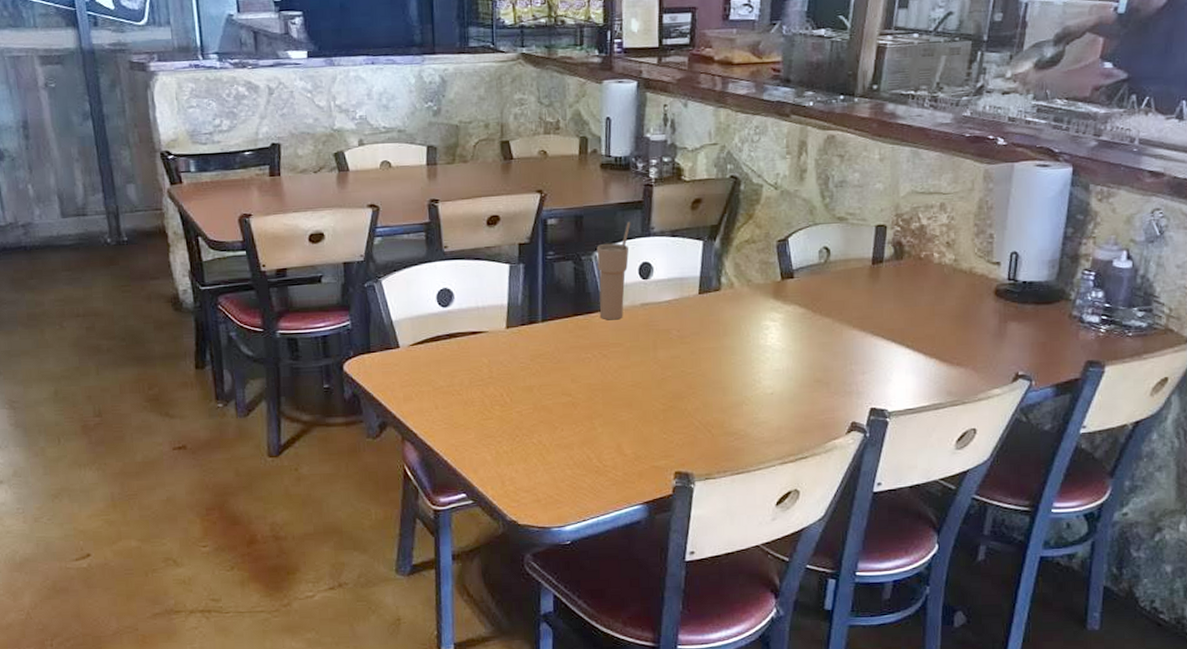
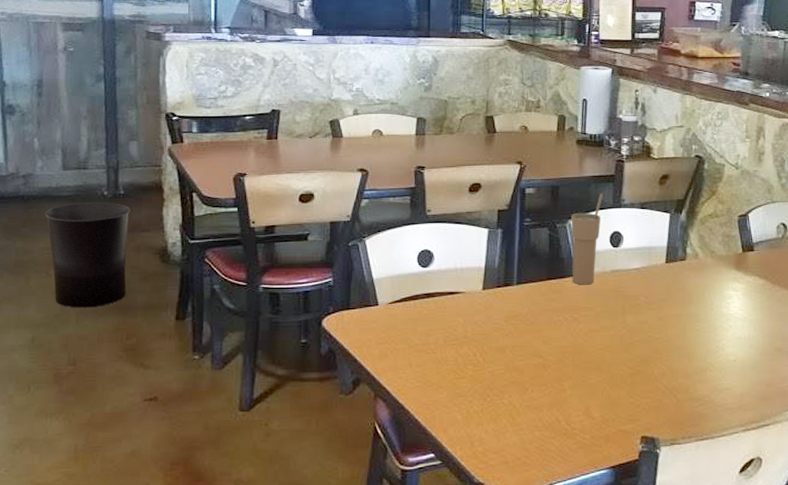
waste bin: none [50,250,143,360] -> present [45,202,130,308]

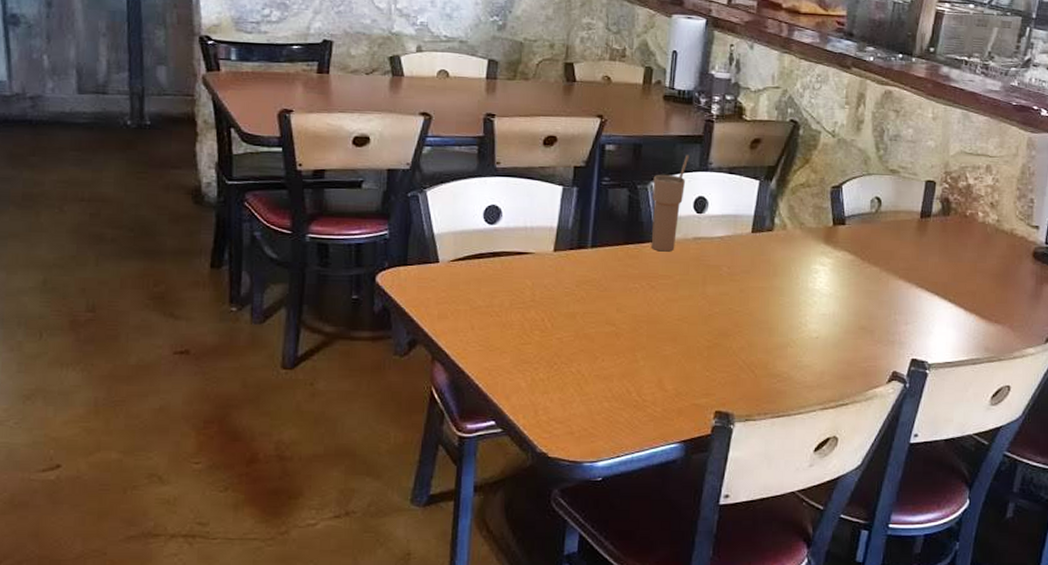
waste bin: present [45,202,130,308] -> none [57,131,158,250]

